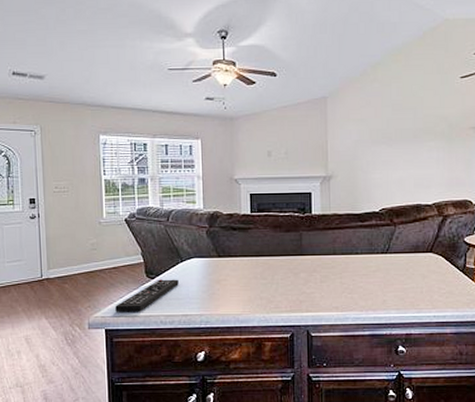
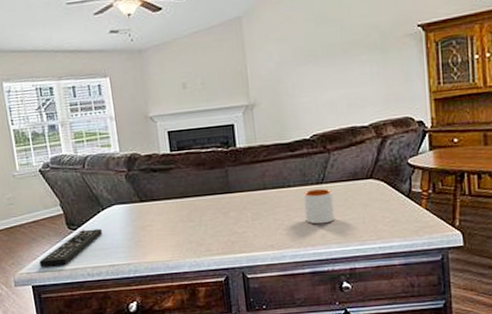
mug: none [369,258,396,291] -> present [303,189,335,225]

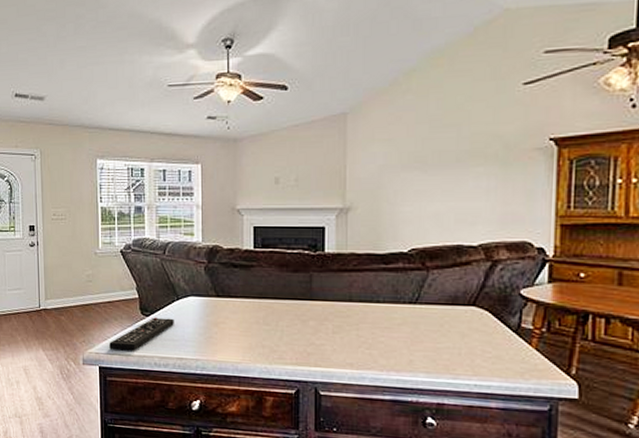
mug: present [303,189,335,225] -> none [392,309,427,349]

